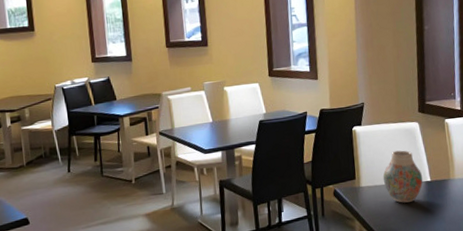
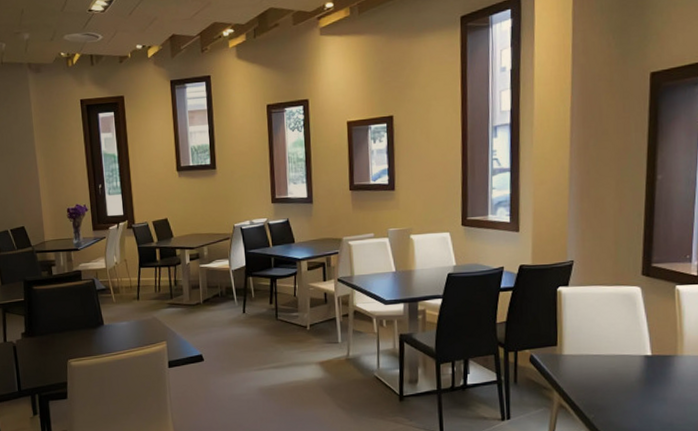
vase: present [383,150,423,203] -> none [591,317,642,377]

